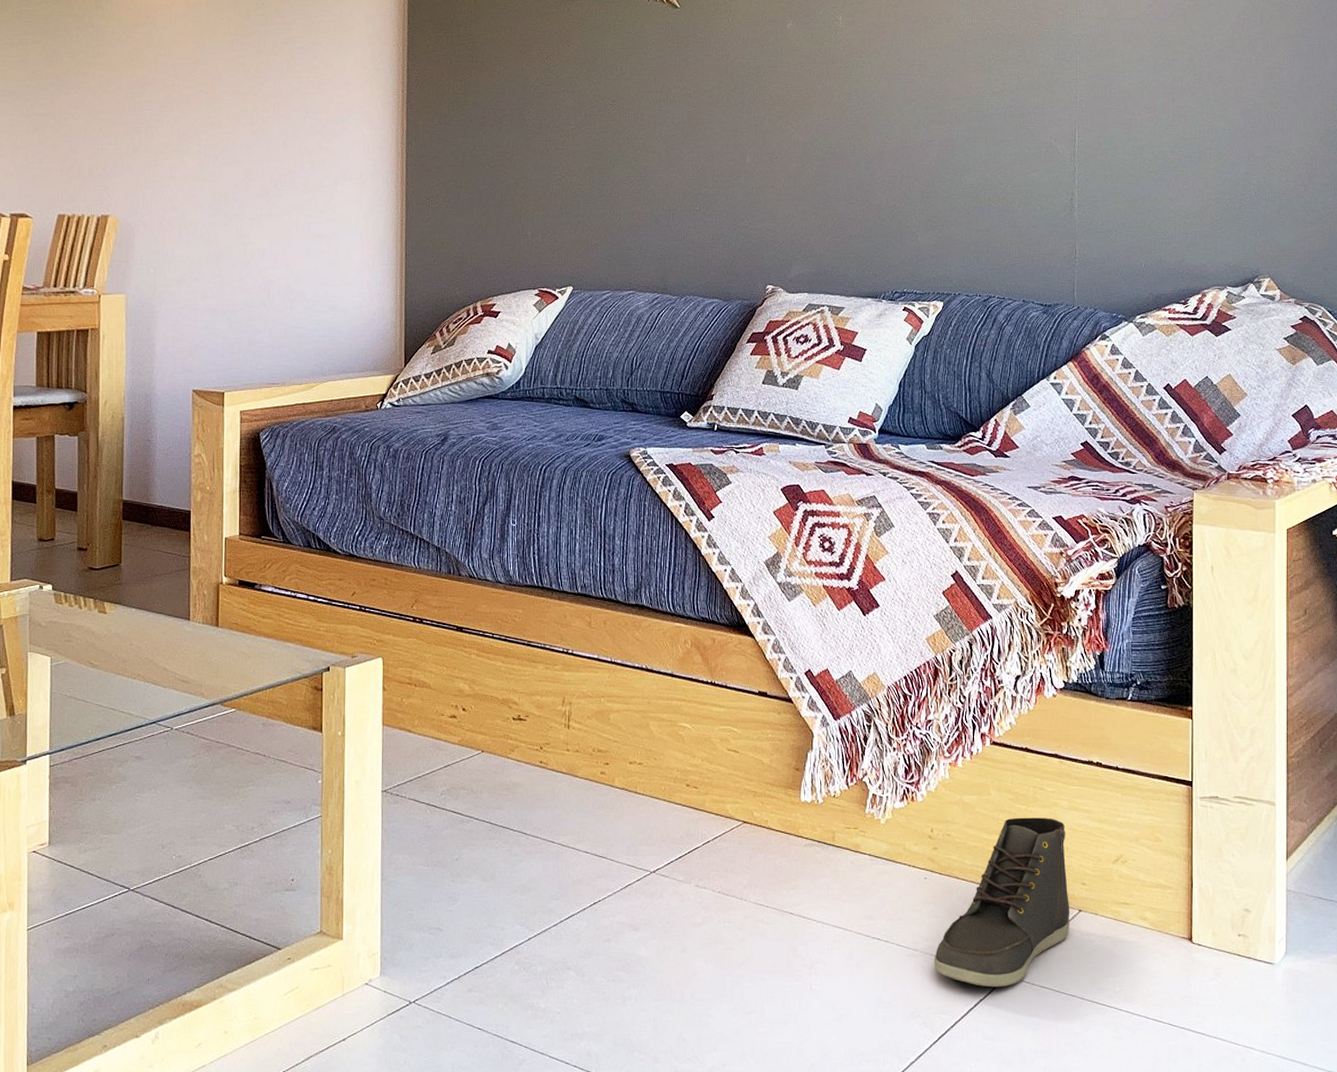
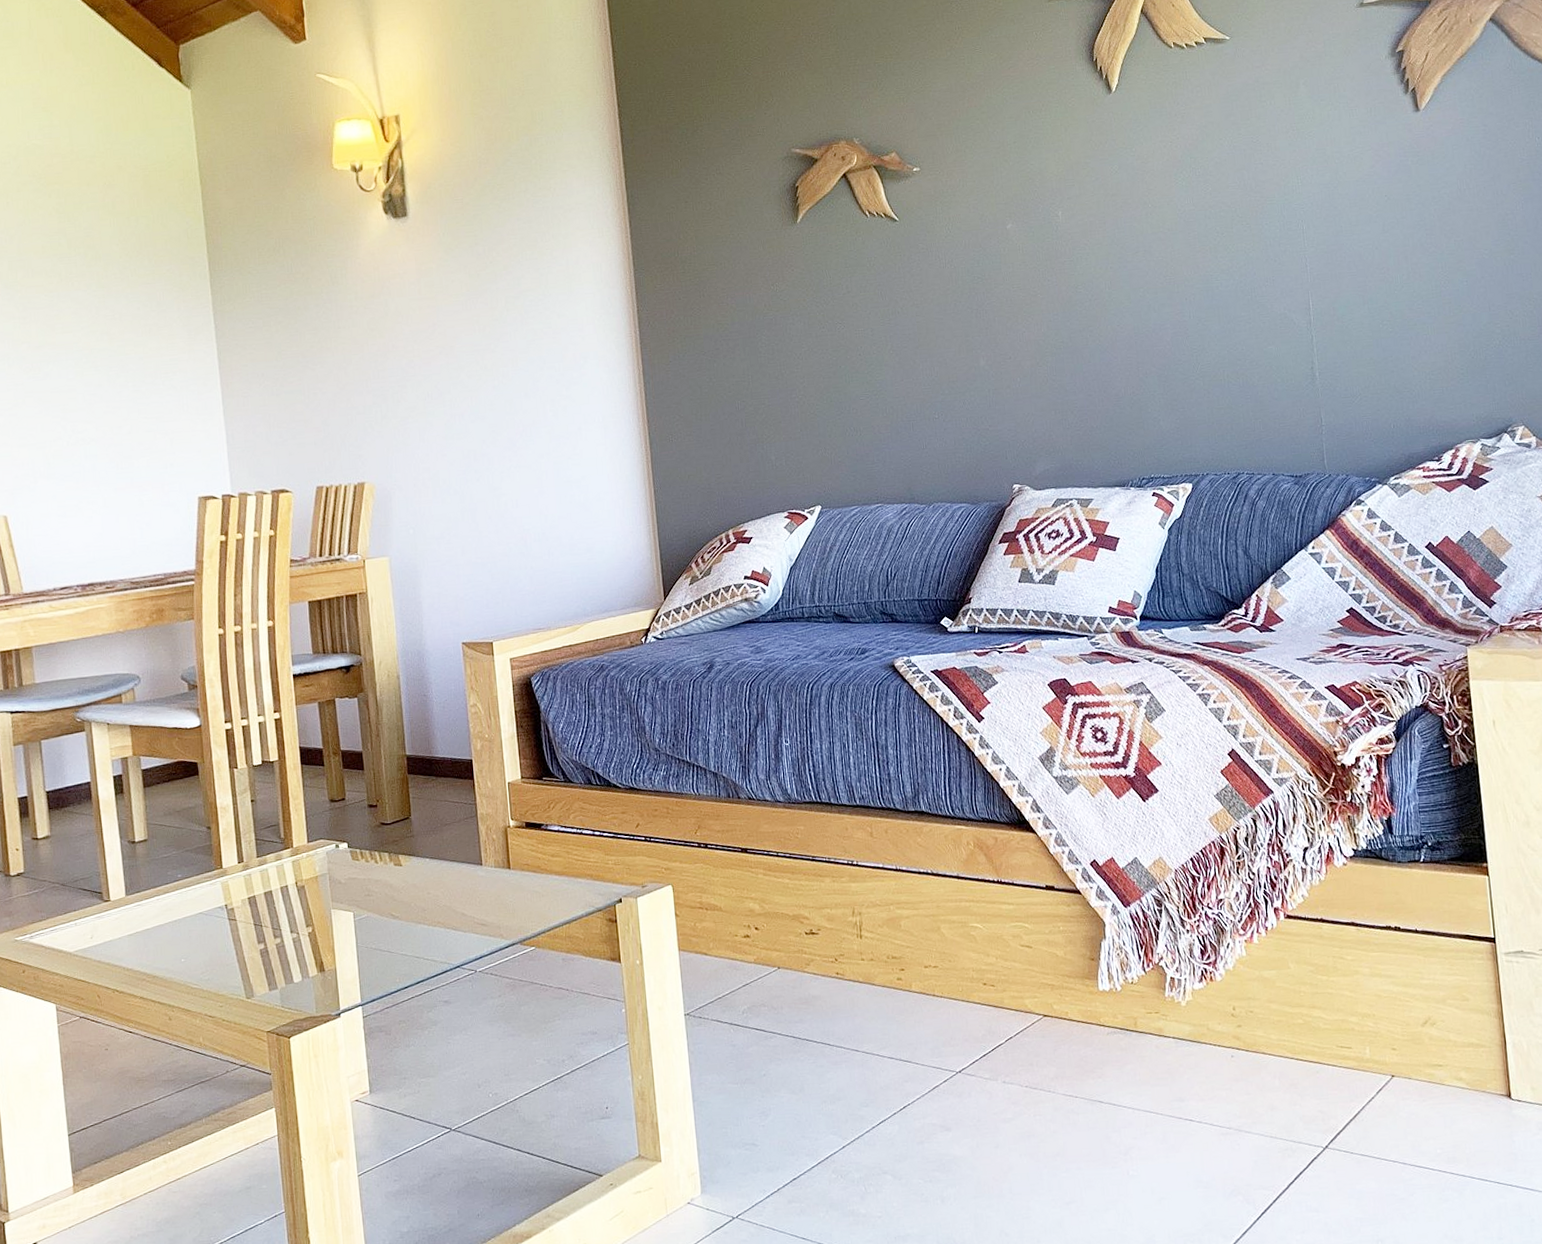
sneaker: present [934,817,1070,988] -> none [1249,986,1384,1160]

